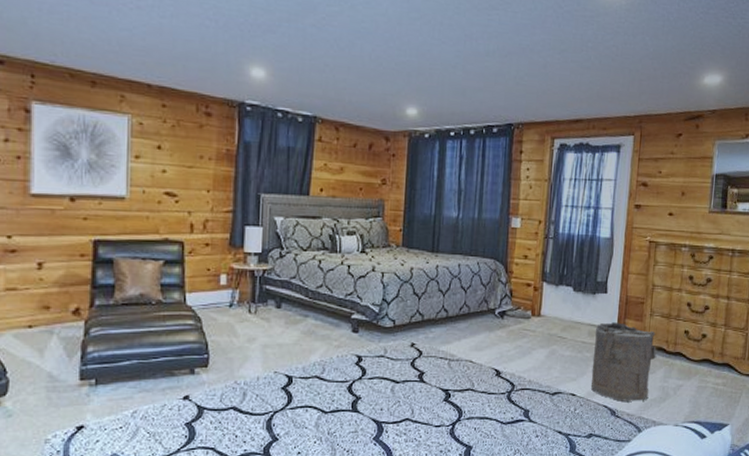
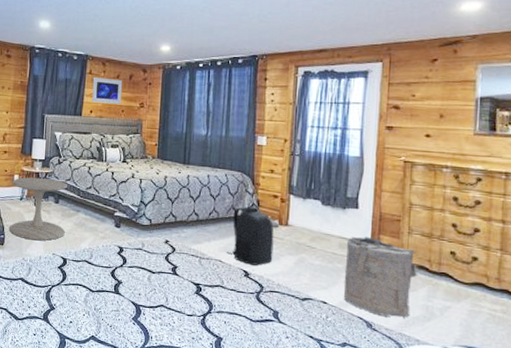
side table: none [214,276,293,357] -> present [8,177,68,241]
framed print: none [322,146,360,180] -> present [91,77,122,104]
backpack: none [477,297,527,362] -> present [226,206,274,266]

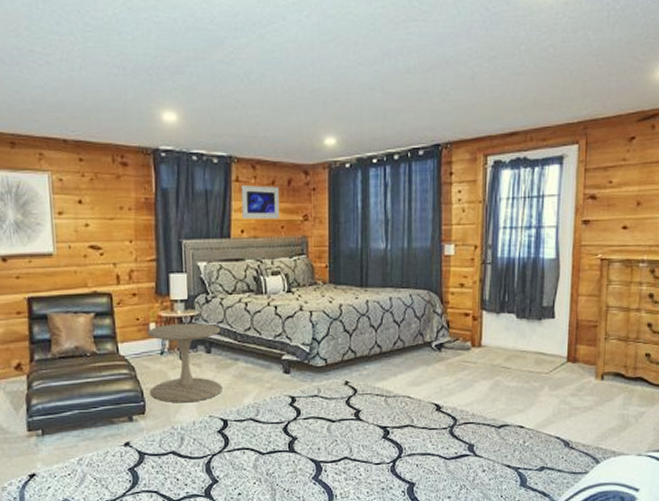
backpack: present [226,206,274,266] -> none [415,329,467,397]
laundry hamper: present [343,236,418,318] -> none [540,349,614,433]

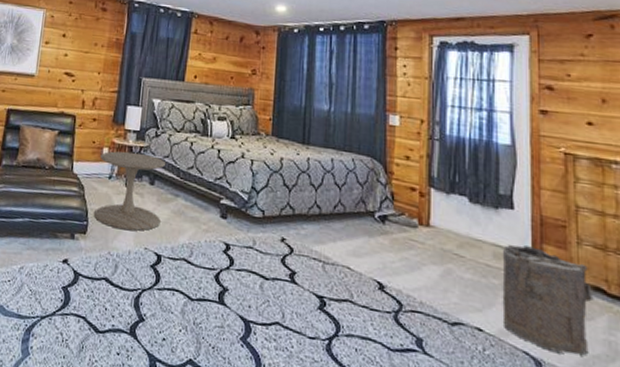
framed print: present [241,185,279,219] -> none [196,38,232,70]
laundry hamper: none [540,349,614,433] -> present [502,245,594,356]

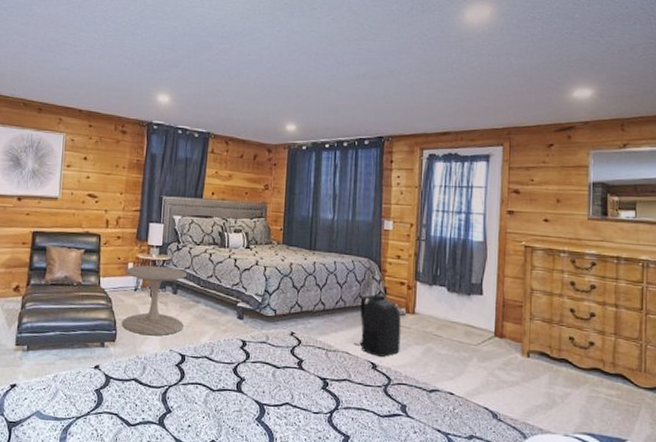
backpack: none [355,199,413,276] -> present [353,294,401,357]
laundry hamper: present [502,245,594,356] -> none [469,324,540,407]

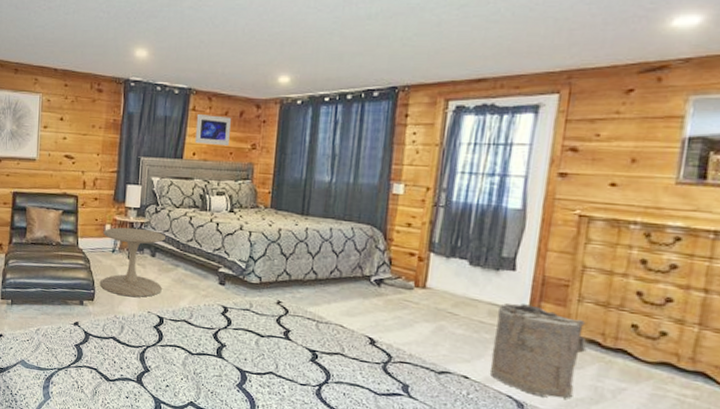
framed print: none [213,157,246,186] -> present [195,114,231,145]
backpack: present [353,294,401,357] -> none [349,264,408,333]
laundry hamper: none [469,324,540,407] -> present [489,303,587,399]

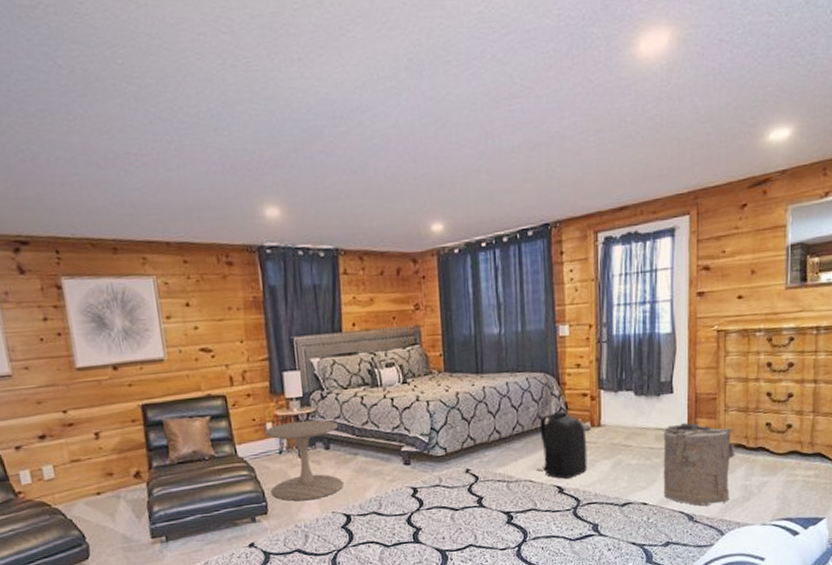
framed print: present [195,114,231,145] -> none [349,276,390,312]
backpack: none [349,264,408,333] -> present [536,410,587,479]

